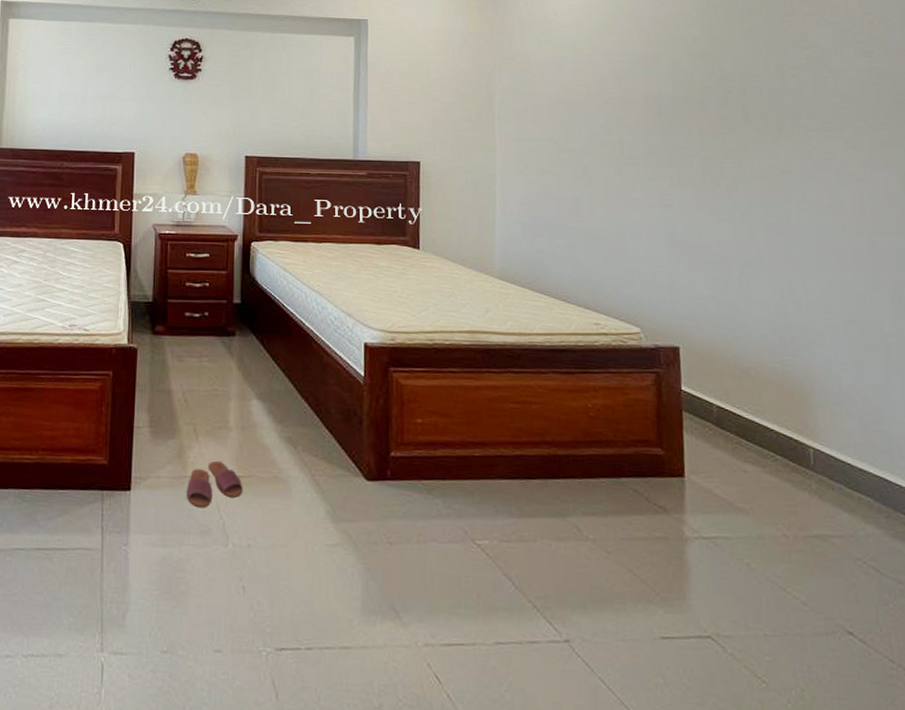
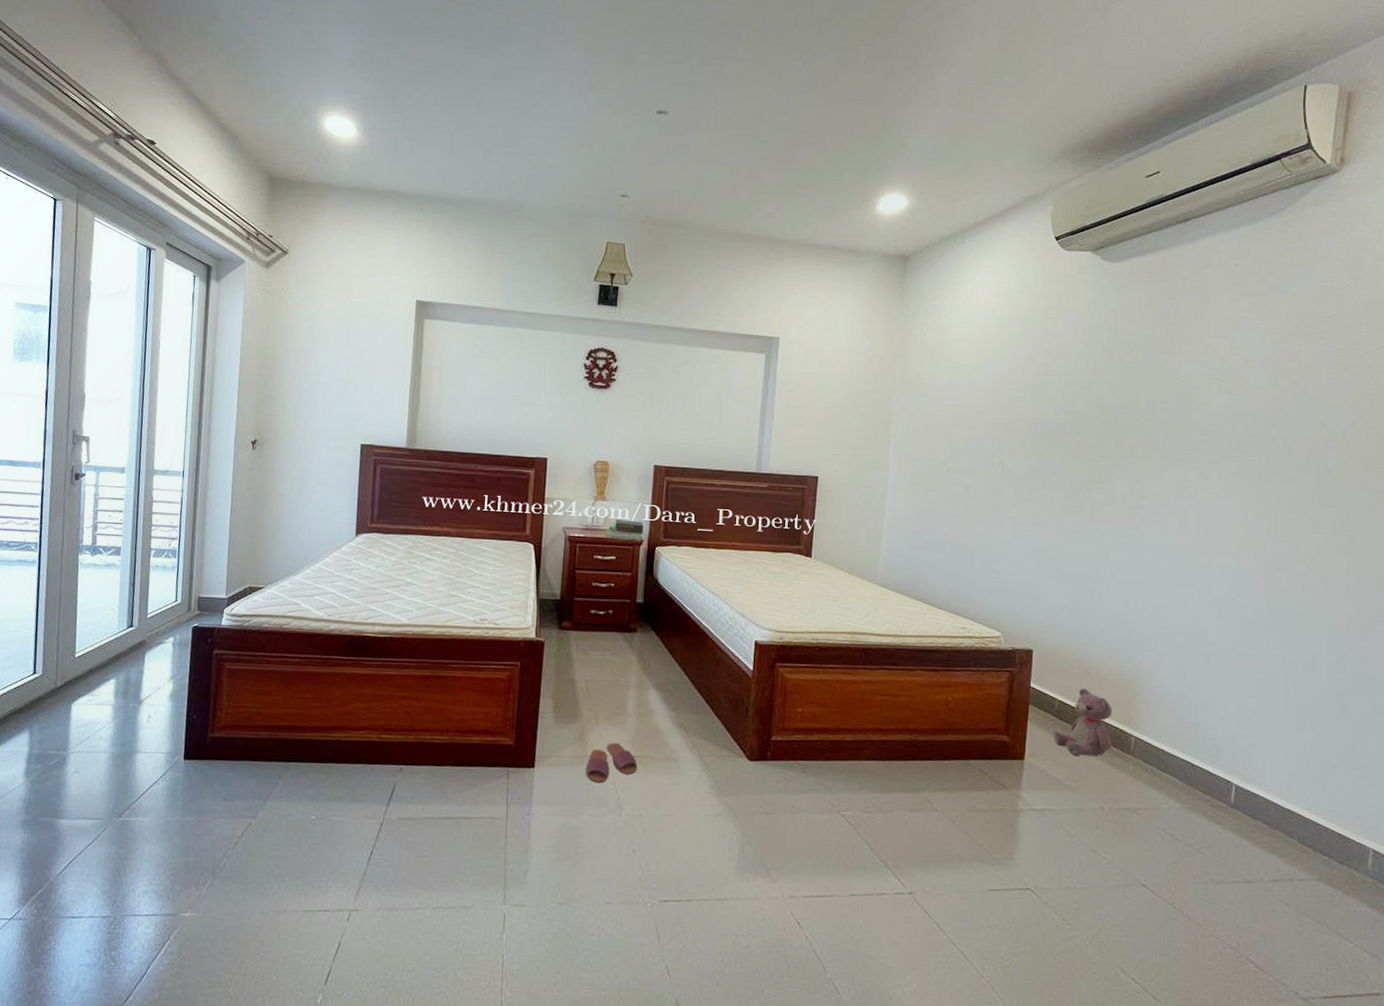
books: none [197,214,237,237] -> present [605,520,644,541]
teddy bear: none [713,391,788,472] -> present [1052,688,1113,756]

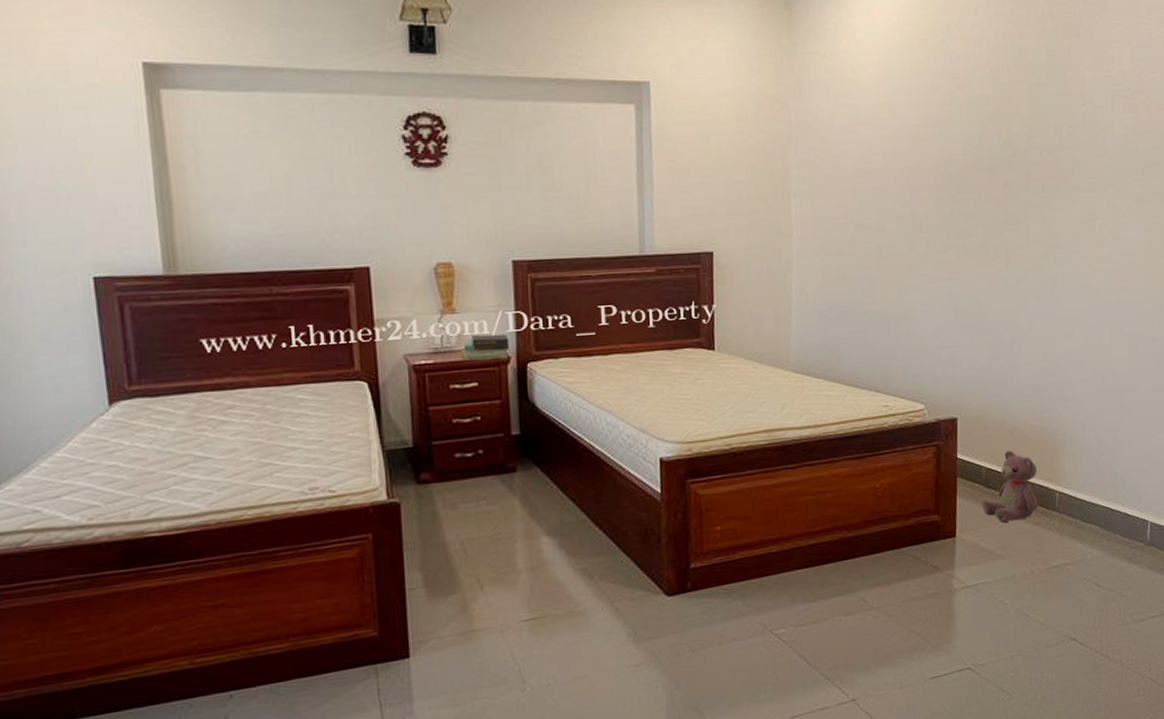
slippers: present [585,742,638,782] -> none [474,607,538,659]

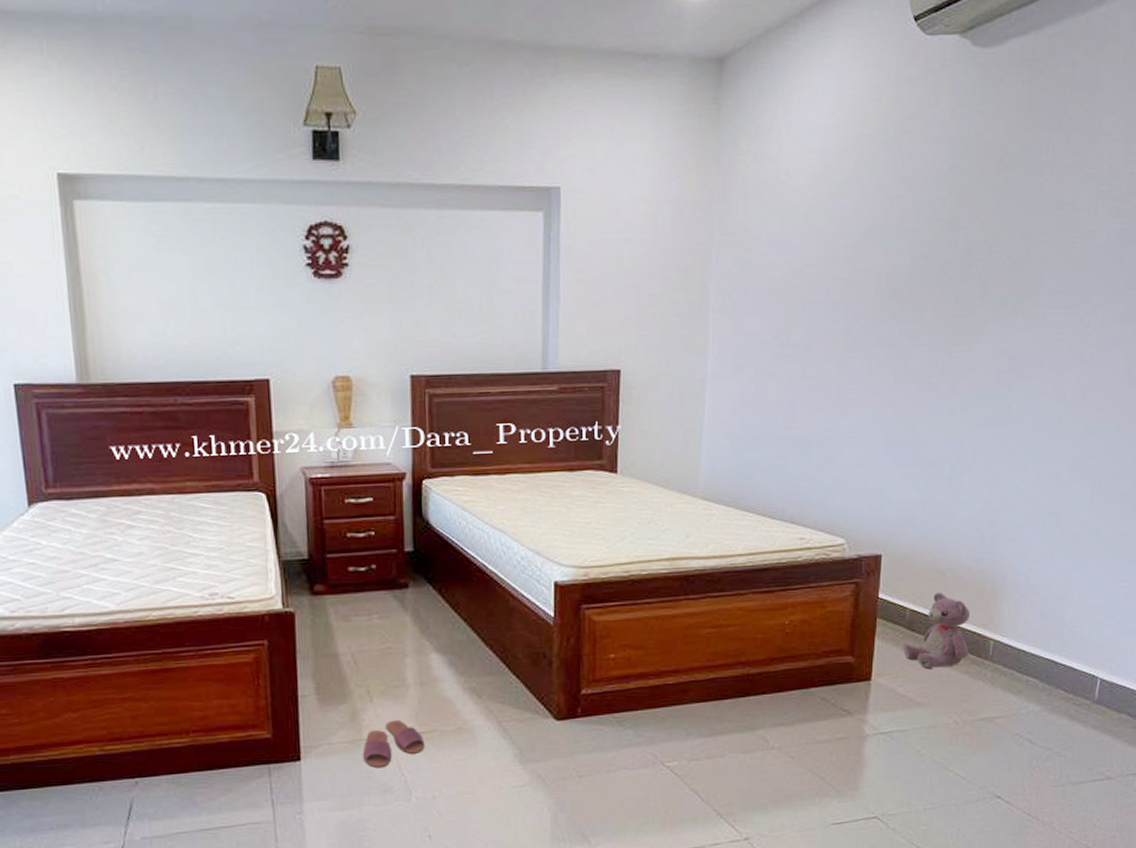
books: present [460,333,510,362] -> none [356,449,405,477]
slippers: none [474,607,538,659] -> present [362,719,425,767]

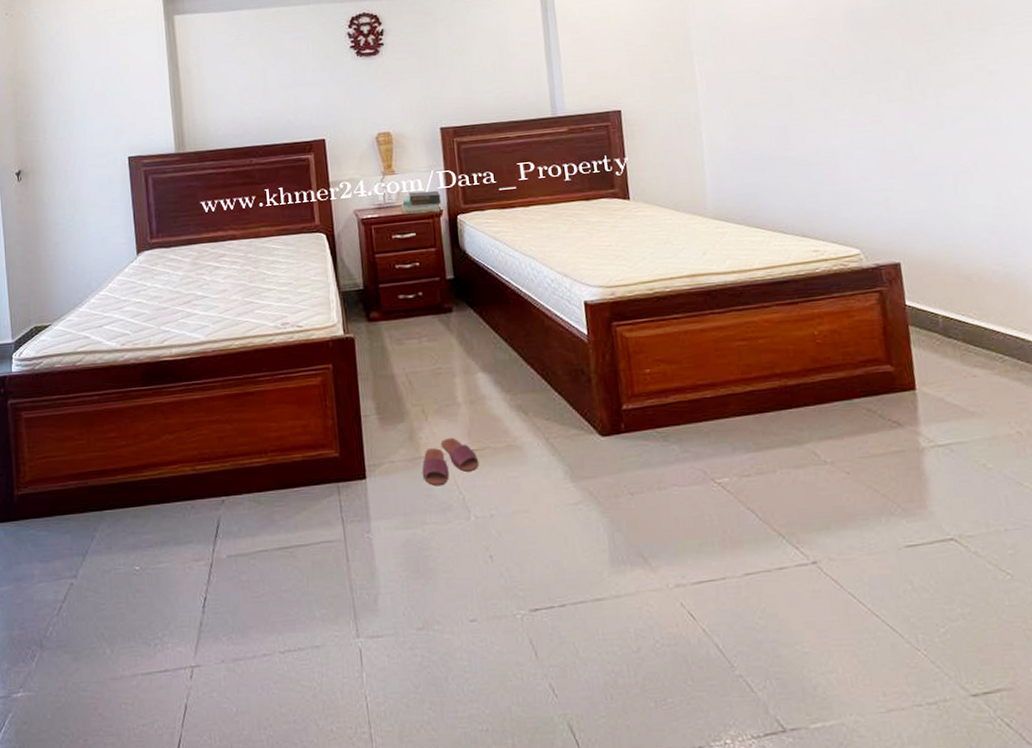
books: none [356,449,405,477] -> present [400,190,441,215]
teddy bear: present [902,592,971,669] -> none [941,298,1016,376]

